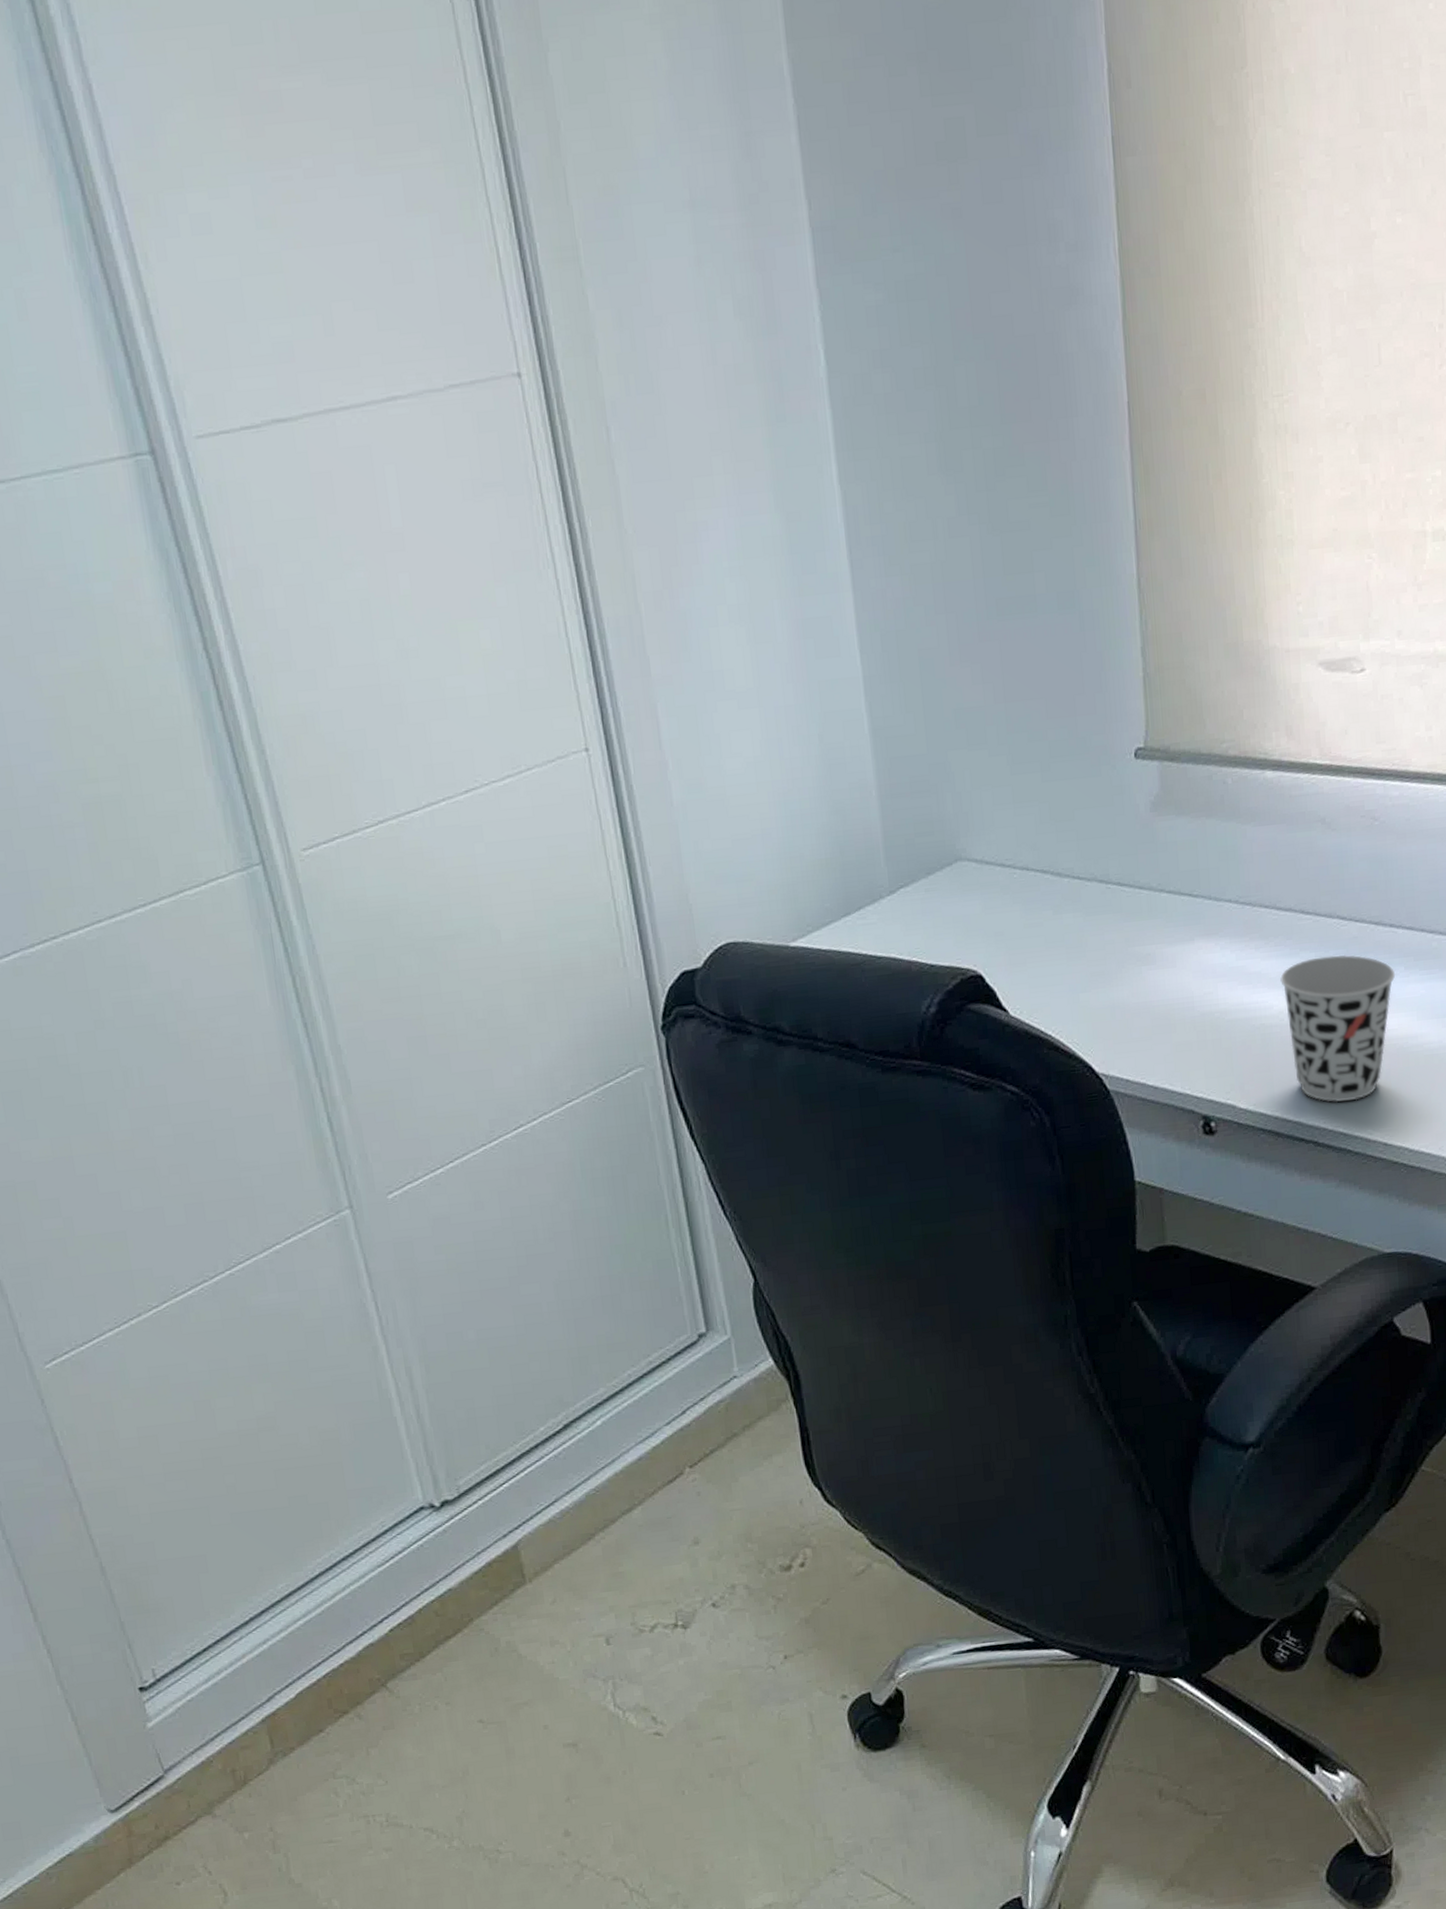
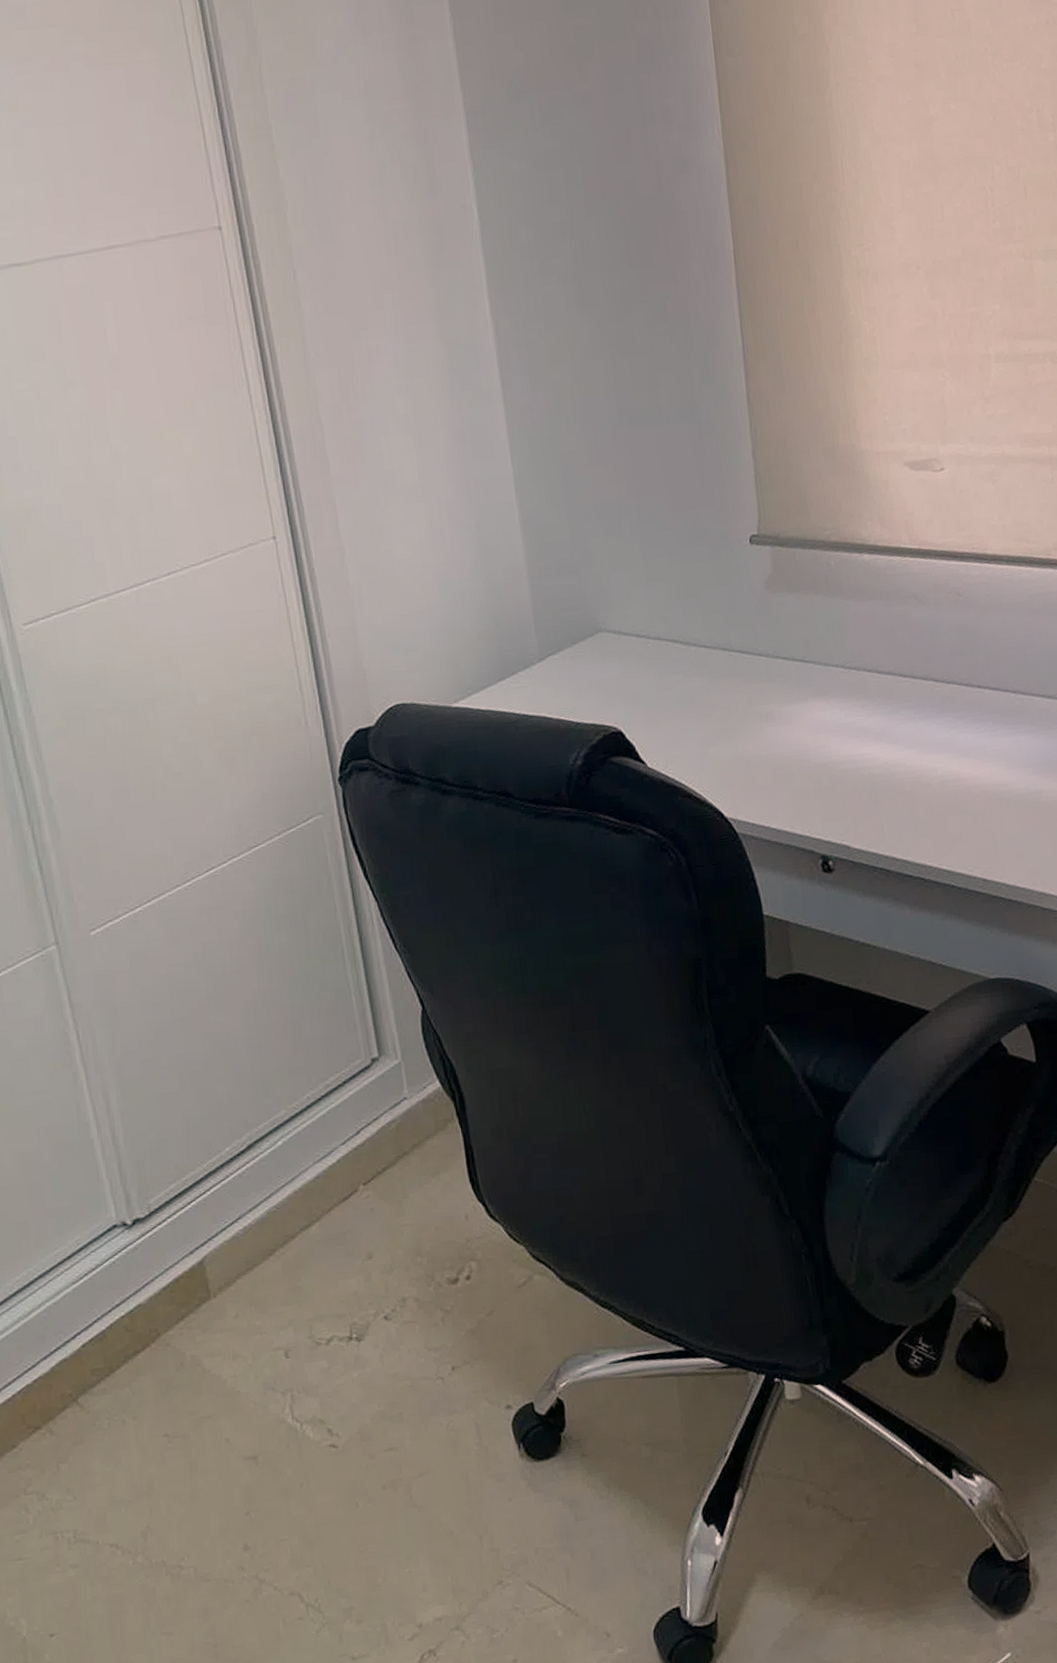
cup: present [1280,954,1395,1102] -> none [884,712,985,843]

